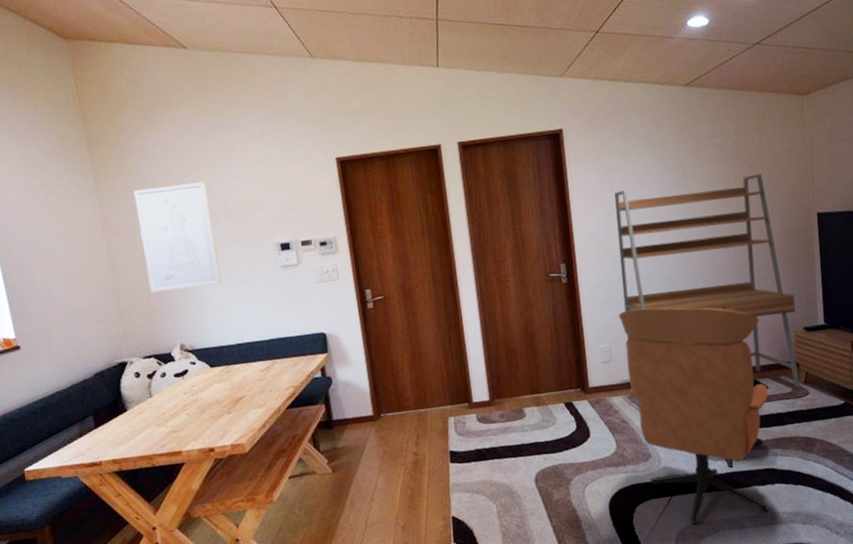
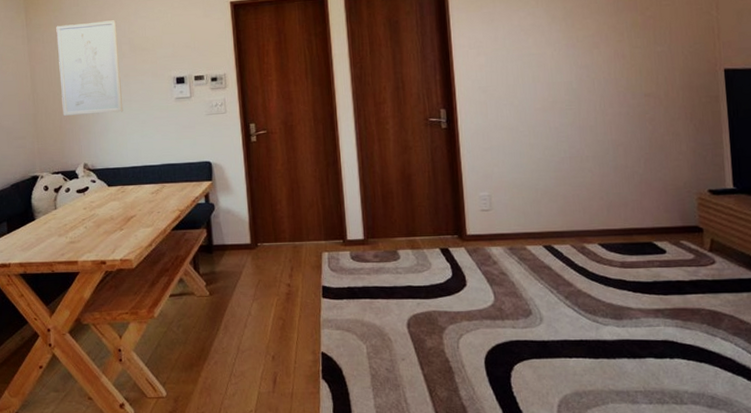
shelving unit: present [614,174,801,388] -> none [498,27,705,255]
lounge chair: present [618,307,769,525] -> none [500,158,667,392]

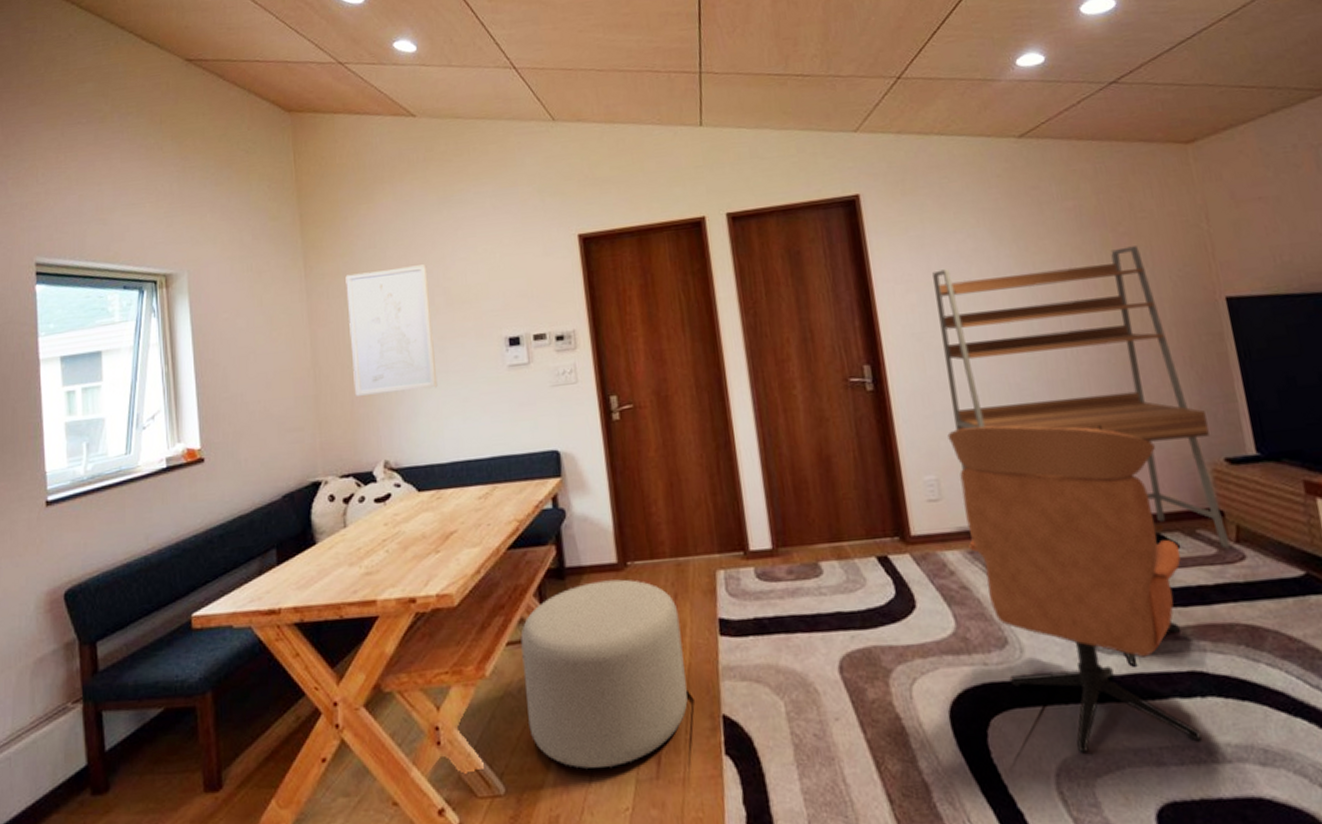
ottoman: none [180,255,297,383] -> present [520,579,688,769]
shelving unit: none [498,27,705,255] -> present [932,246,1231,549]
lounge chair: none [500,158,667,392] -> present [947,425,1202,754]

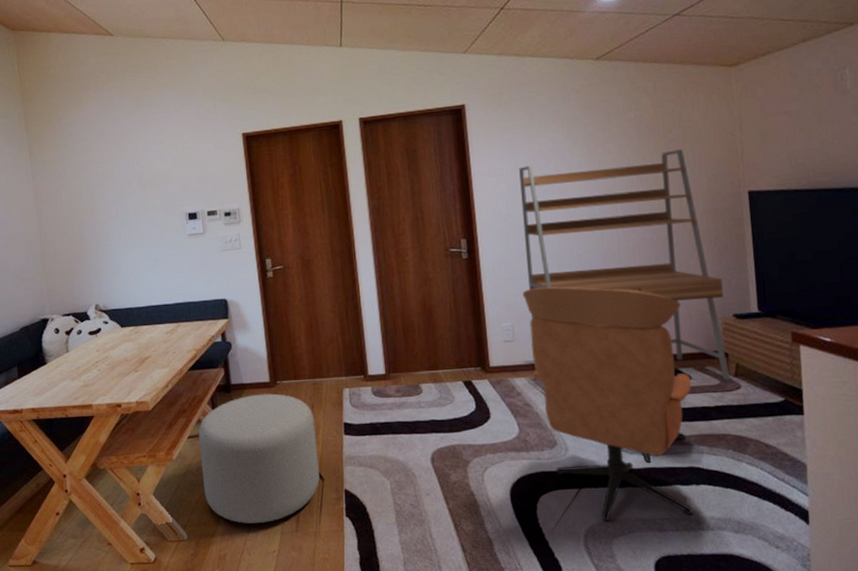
wall art: present [345,264,438,396] -> none [62,155,135,256]

